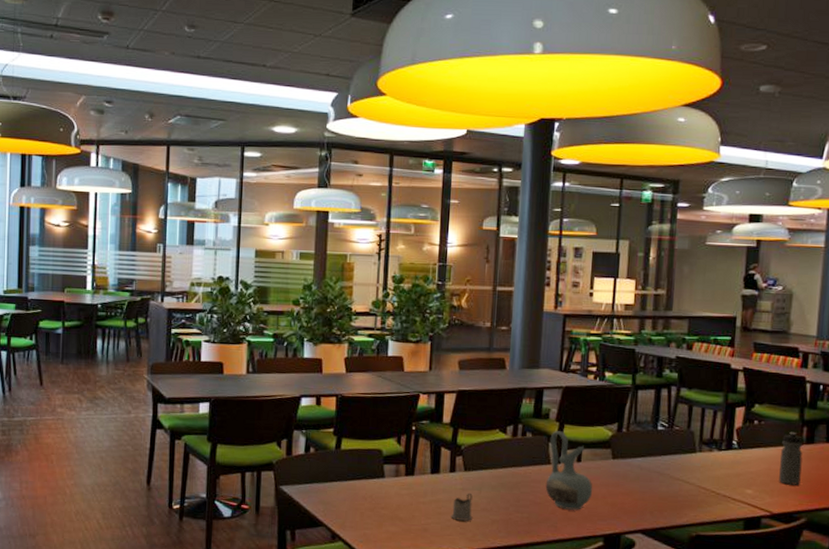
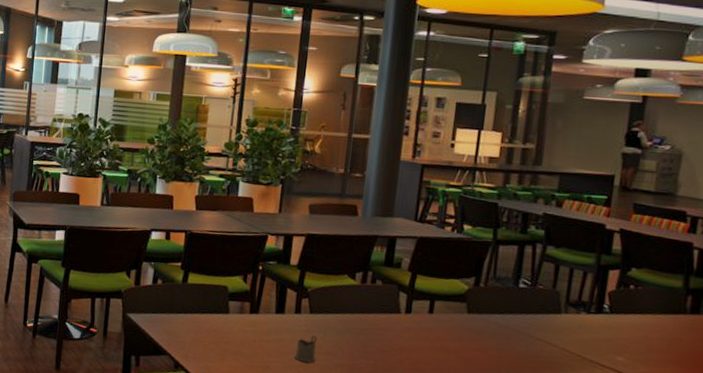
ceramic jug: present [545,431,593,510] -> none [393,280,445,362]
water bottle: present [779,431,803,485] -> none [655,299,686,357]

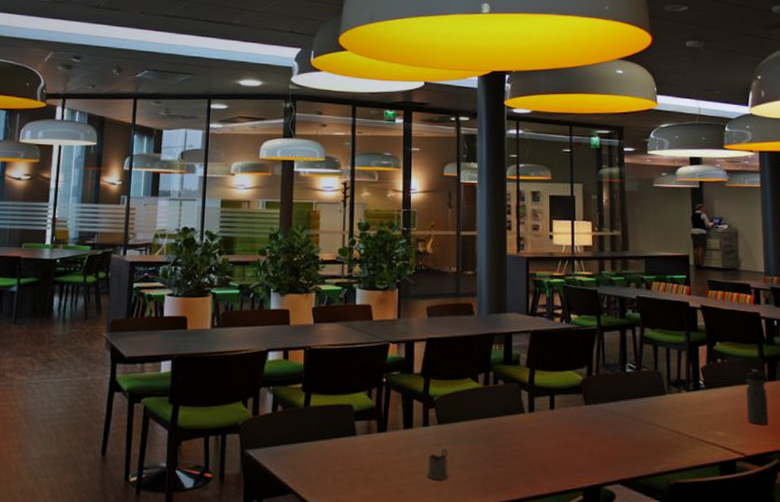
water bottle: none [655,299,686,357] -> present [745,369,768,425]

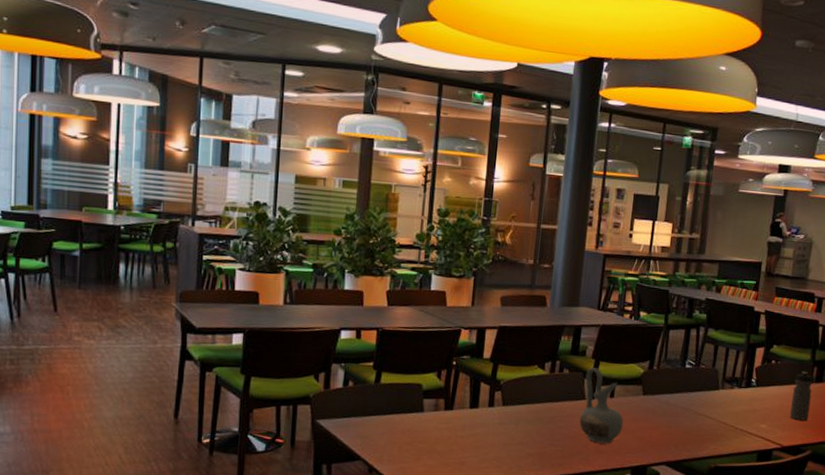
tea glass holder: present [426,448,449,479] -> none [488,427,510,454]
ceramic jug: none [521,377,569,462] -> present [579,368,624,444]

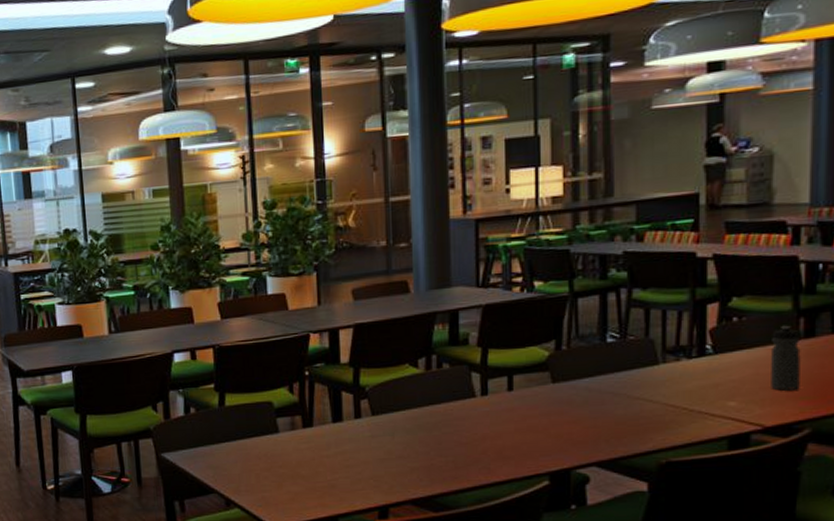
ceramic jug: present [579,368,624,444] -> none [471,357,531,447]

